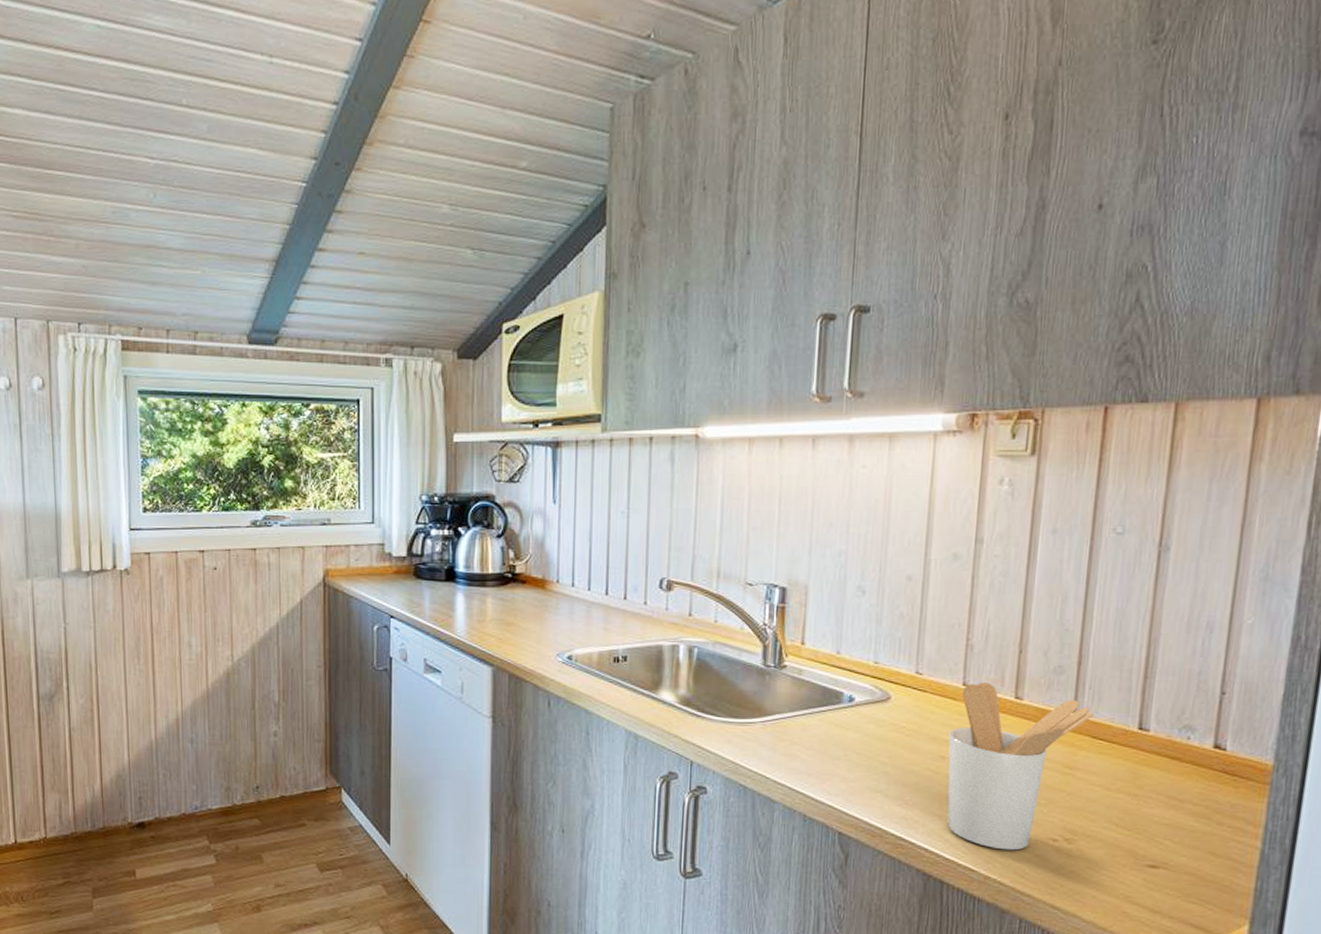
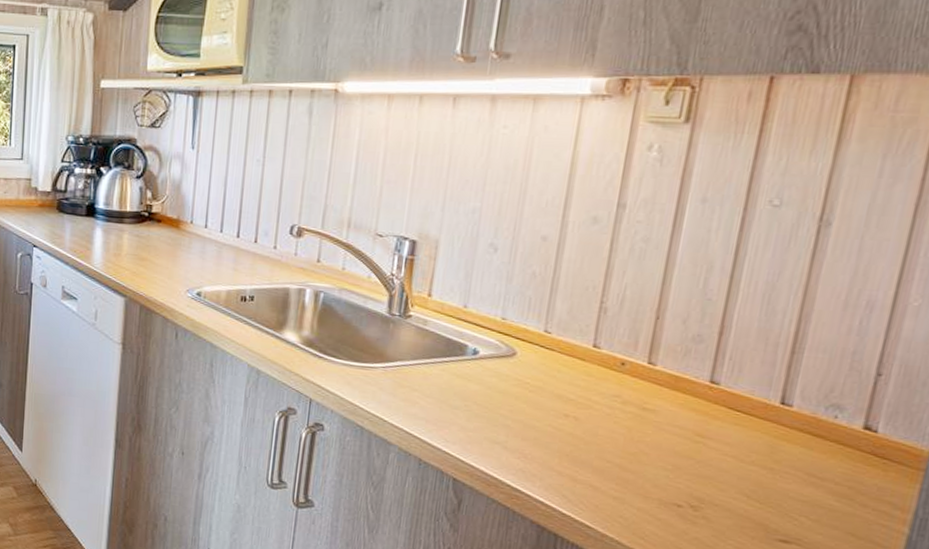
utensil holder: present [947,682,1094,851] -> none [566,345,732,512]

